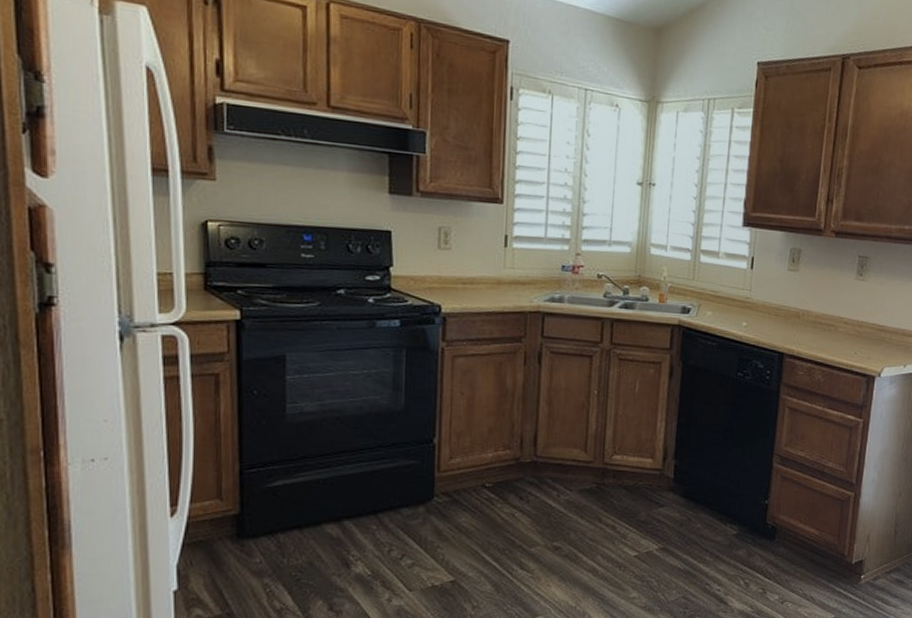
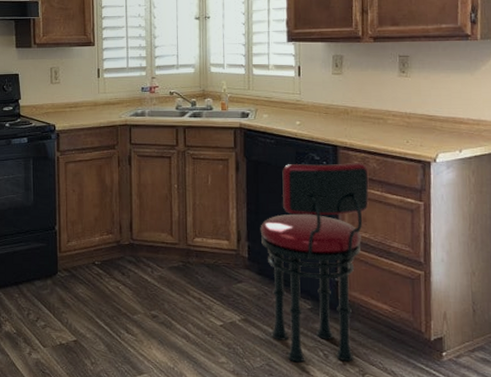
stool: none [690,372,813,593] -> present [260,163,369,363]

